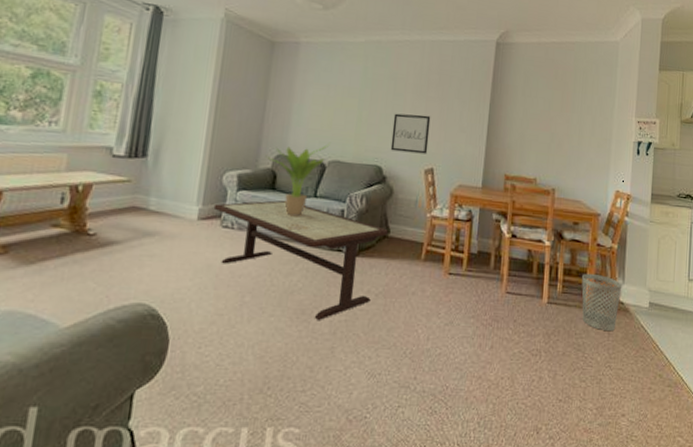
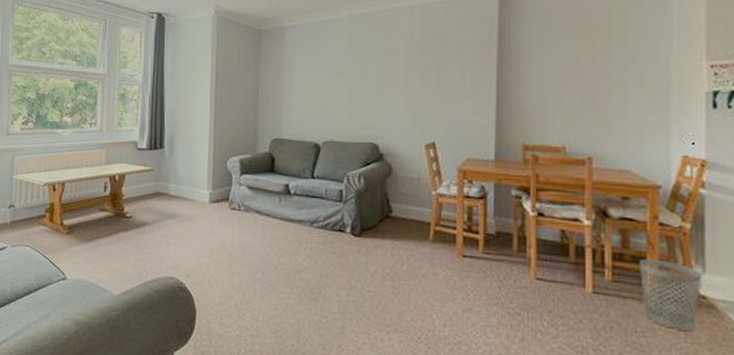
coffee table: present [213,200,389,320] -> none [221,182,391,299]
potted plant: present [265,143,330,217] -> none [263,124,323,198]
wall art: present [390,113,431,154] -> none [385,86,428,128]

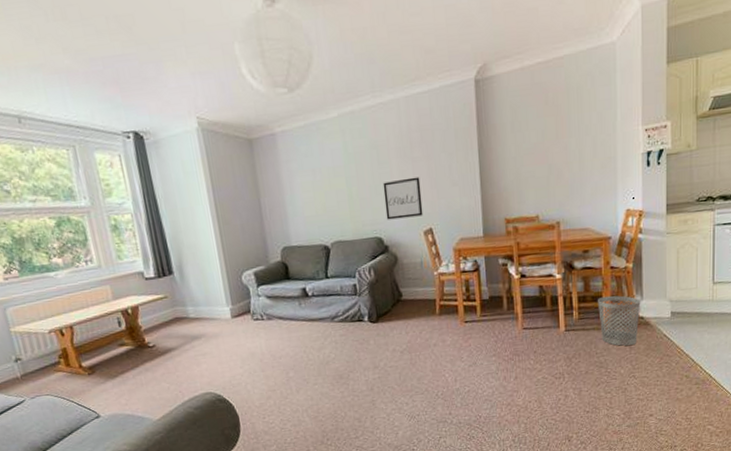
wall art: none [385,86,428,128] -> present [383,176,424,220]

